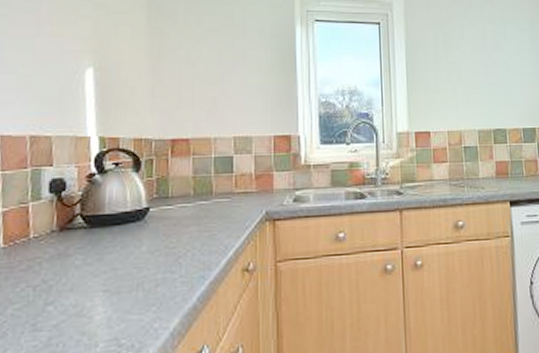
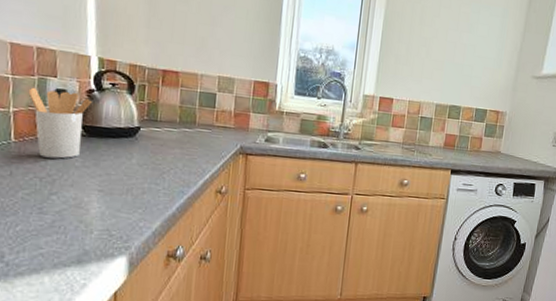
utensil holder: none [20,179,93,261] -> present [28,87,92,159]

